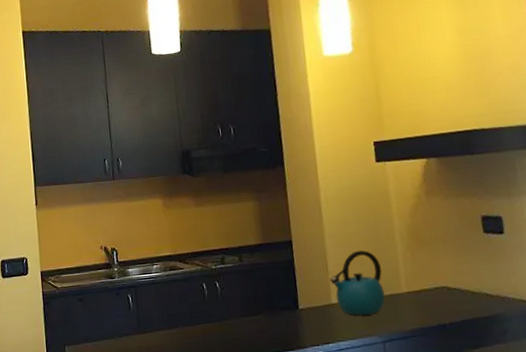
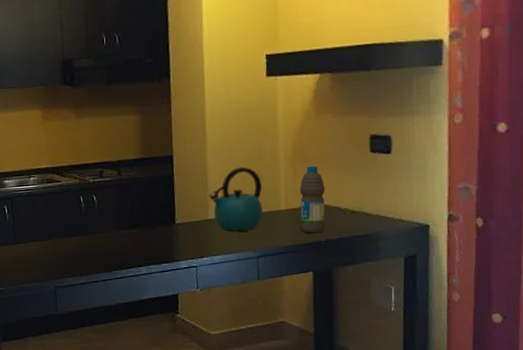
water bottle: none [418,247,449,316] -> present [299,165,326,234]

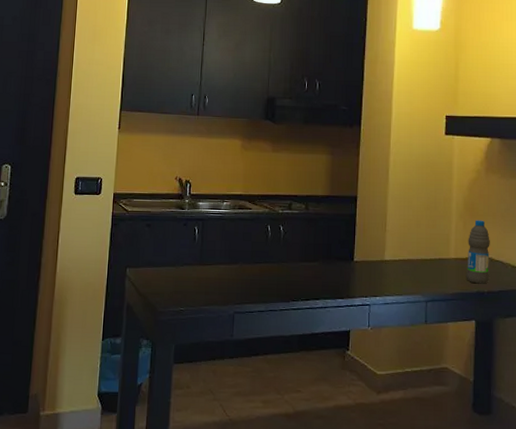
kettle: present [209,166,263,232] -> none [386,213,434,275]

